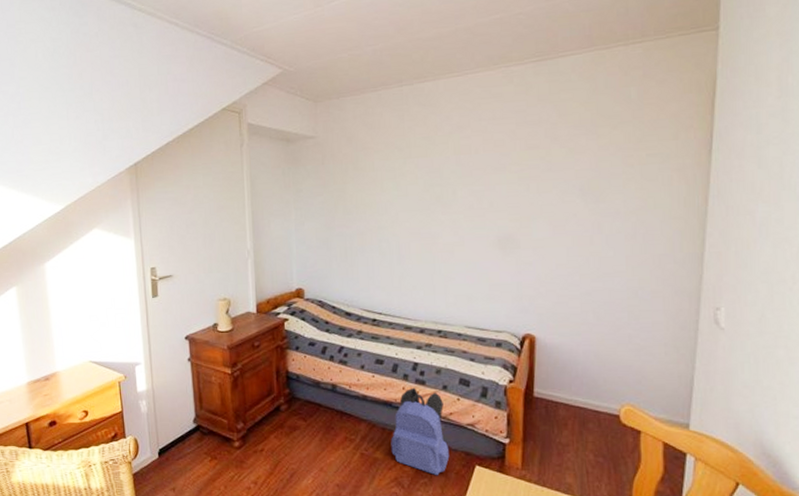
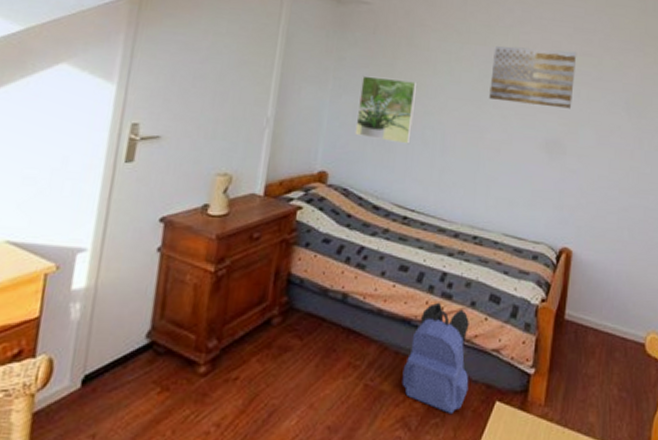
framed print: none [319,201,370,258] -> present [355,75,418,144]
wall art: none [436,147,522,207] -> present [489,46,577,109]

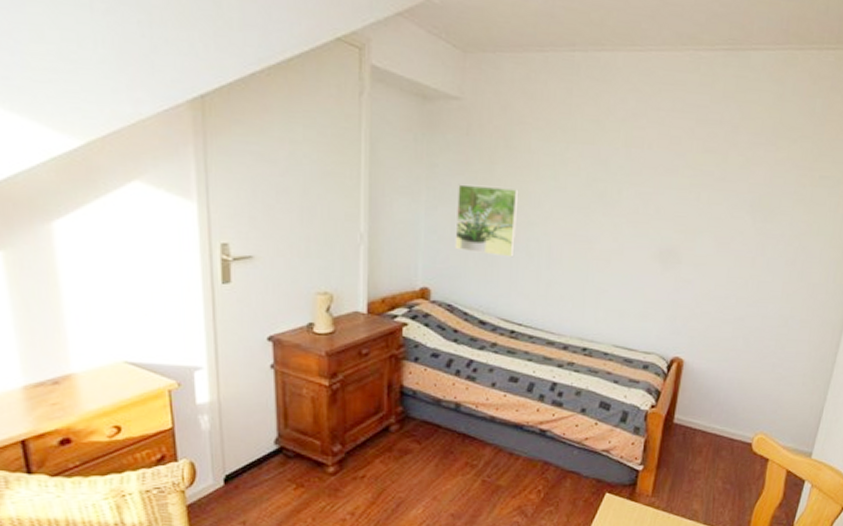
backpack: present [402,302,469,415] -> none [517,409,581,504]
wall art: present [489,46,577,109] -> none [598,144,699,214]

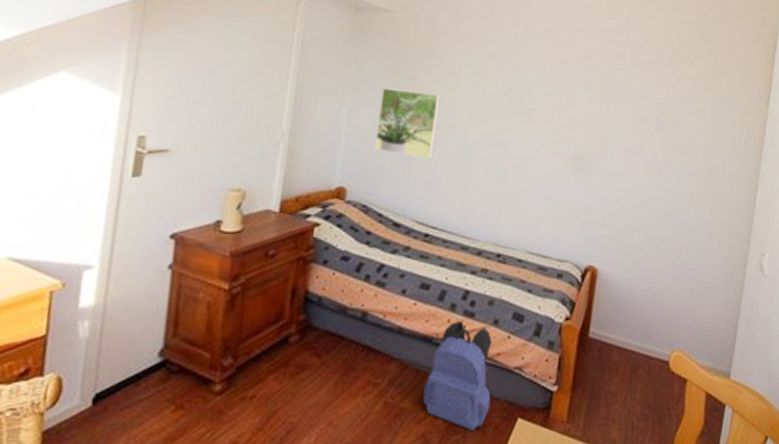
backpack: none [517,409,581,504] -> present [422,320,492,432]

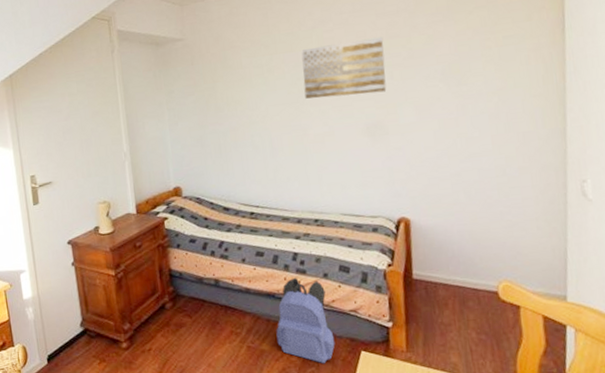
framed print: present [374,88,441,160] -> none [191,98,243,154]
wall art: none [515,58,607,125] -> present [301,37,387,99]

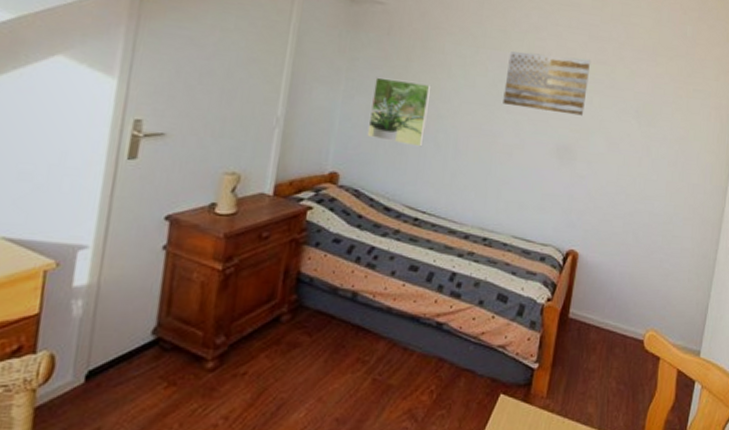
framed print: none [191,98,243,154] -> present [367,77,432,147]
backpack: present [276,277,335,364] -> none [409,301,477,407]

